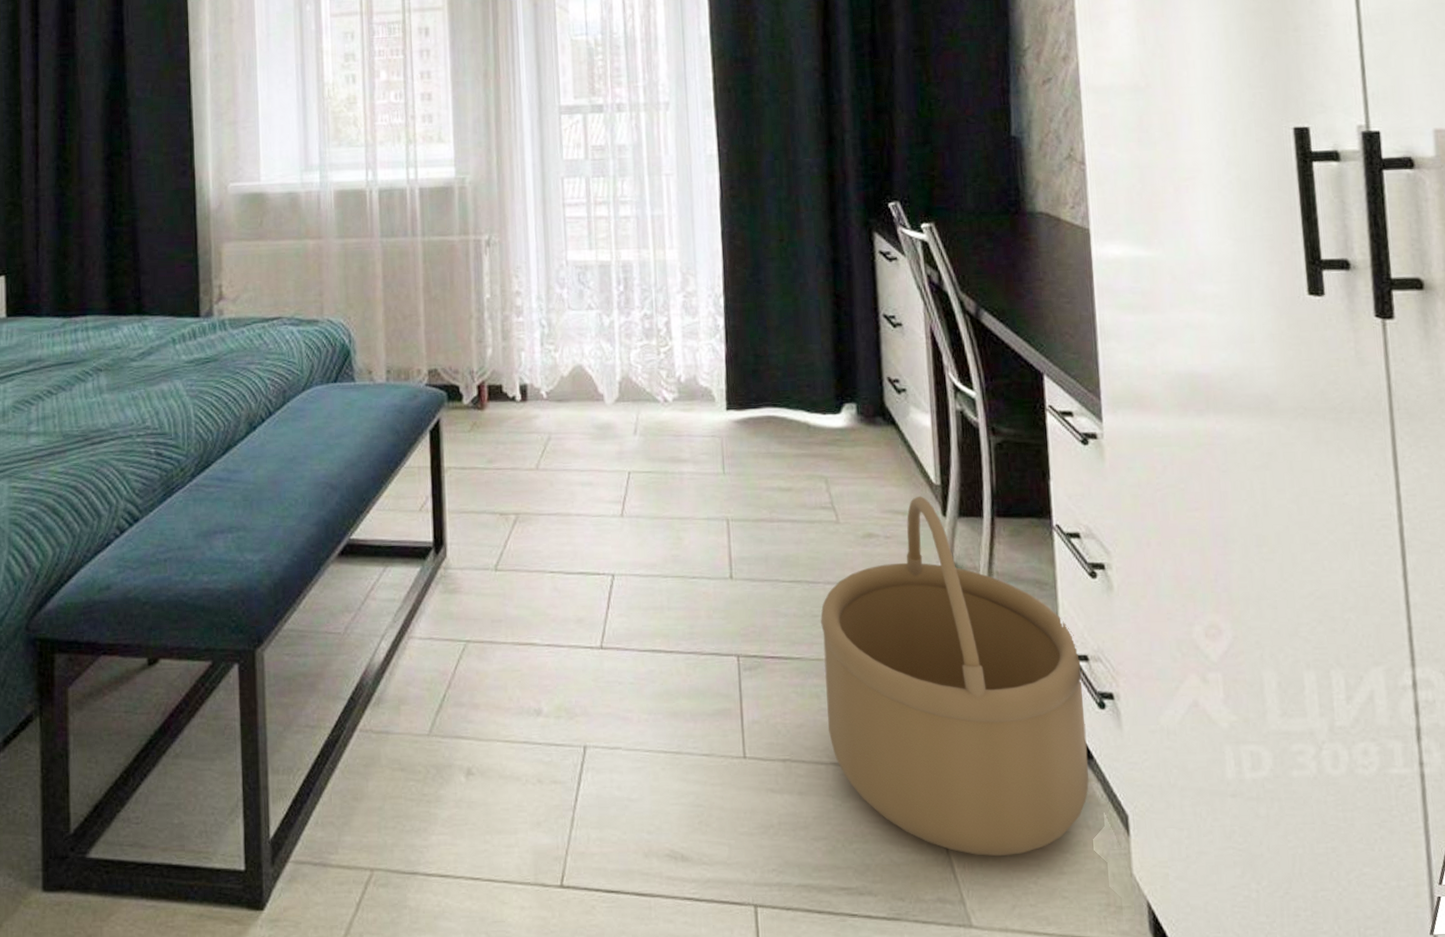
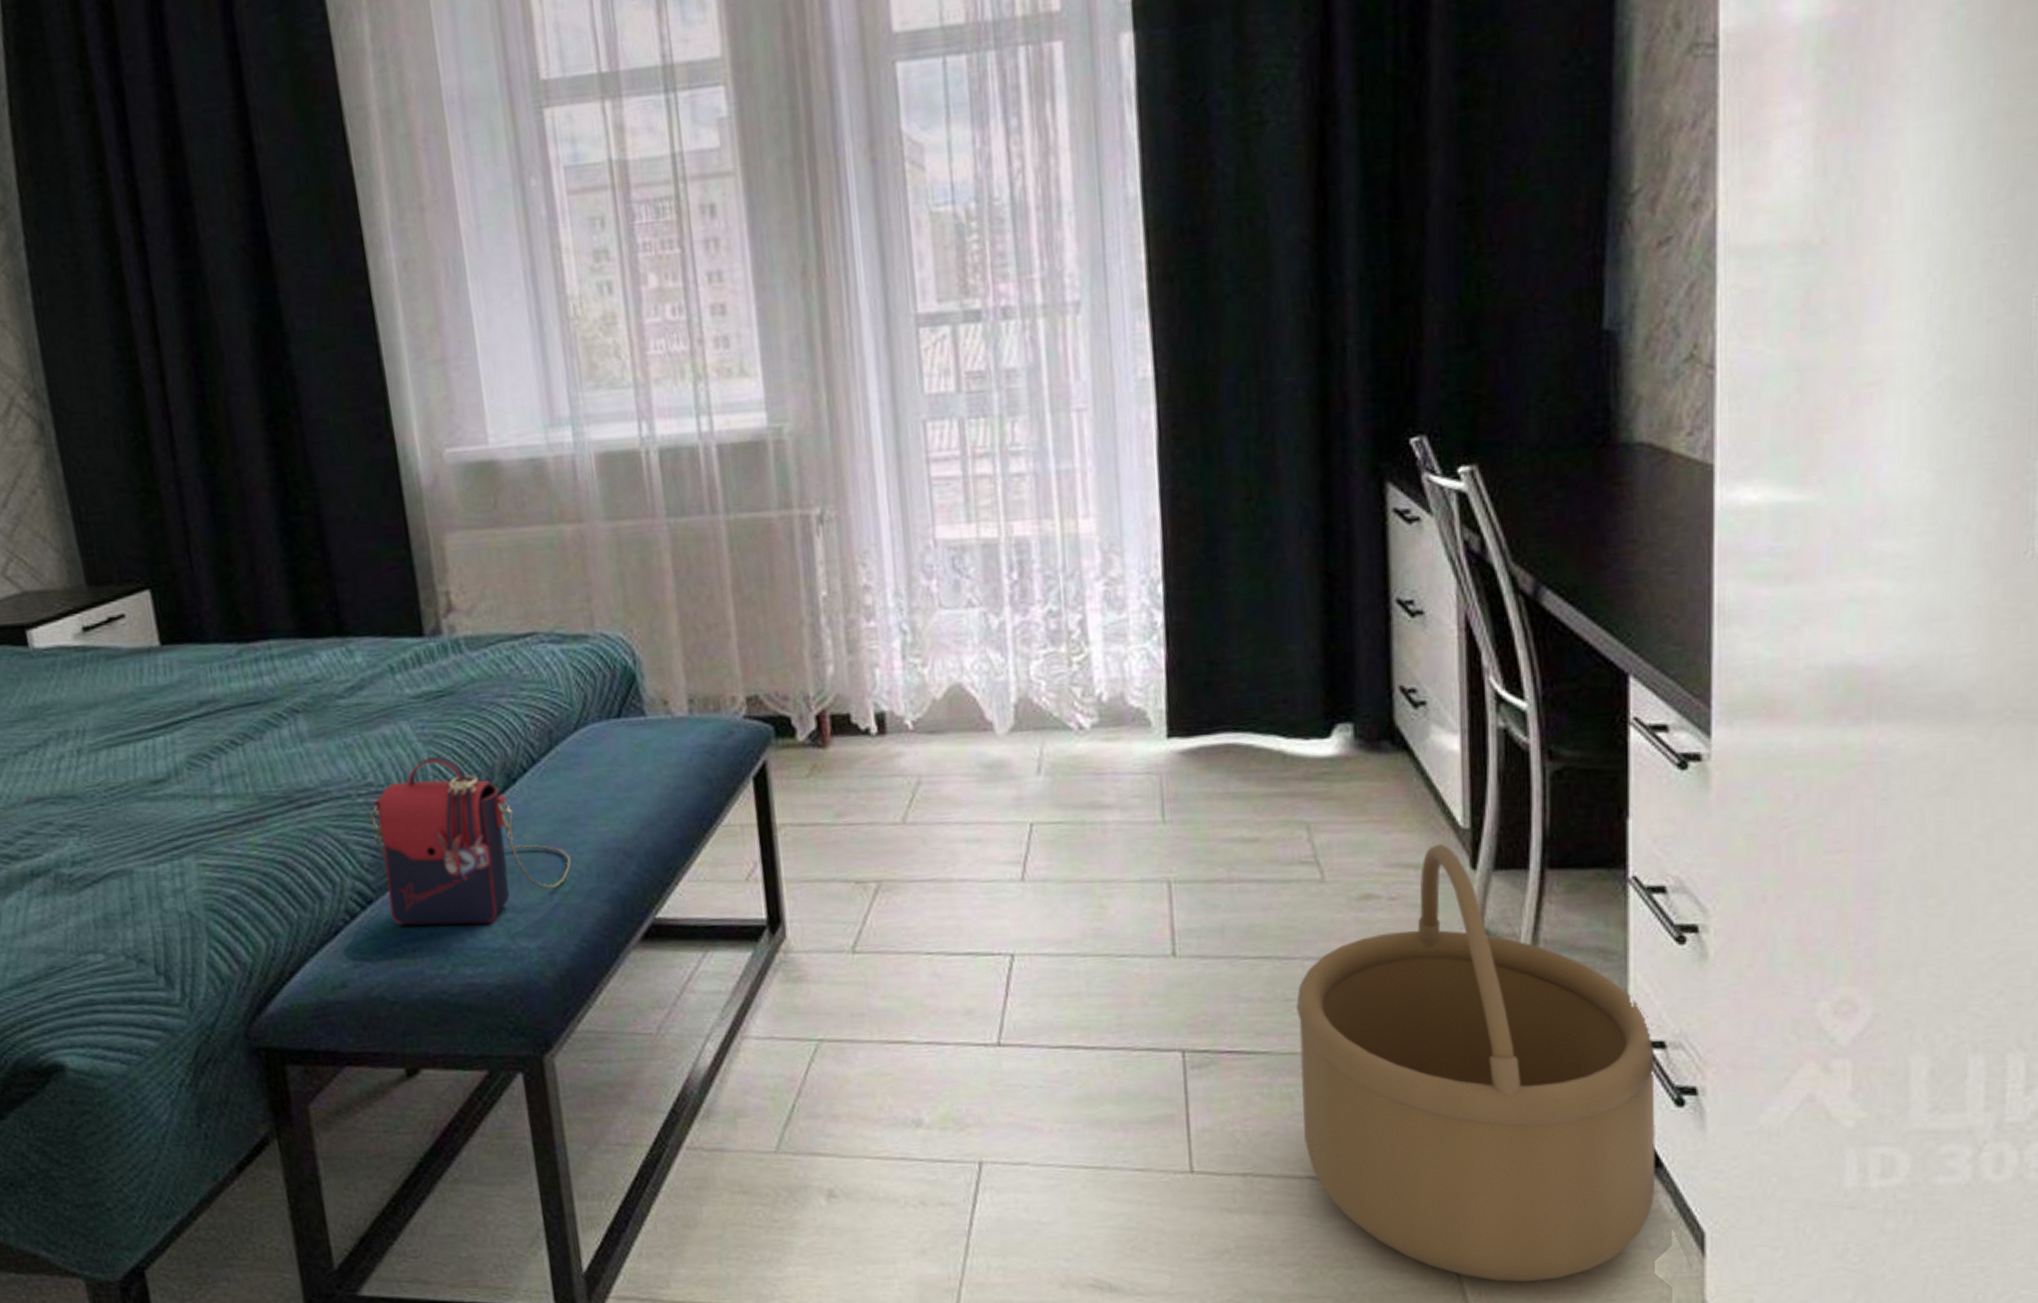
handbag: none [144,407,291,541] -> present [369,756,572,927]

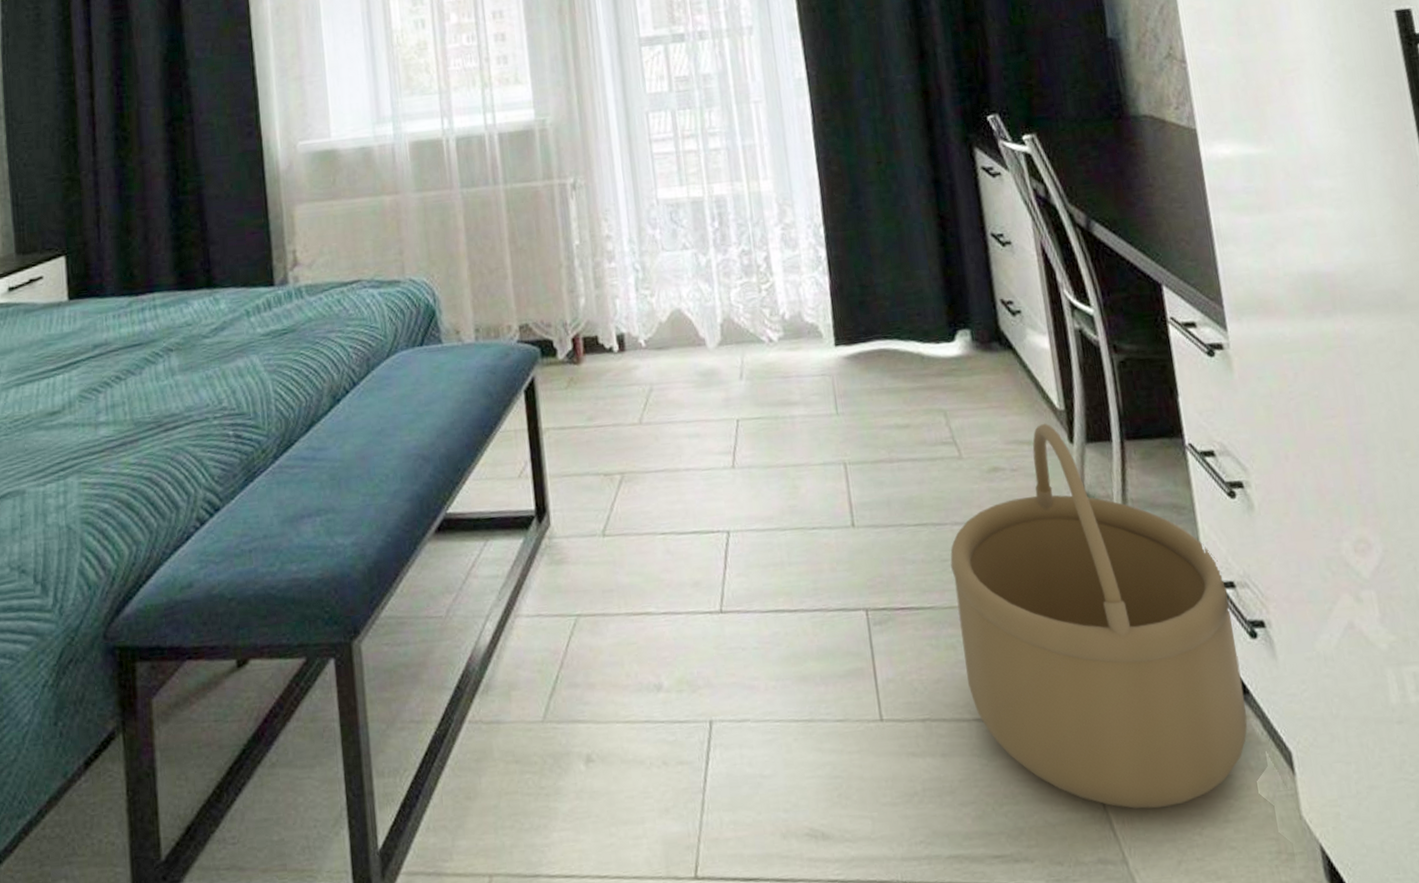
handbag: present [369,756,572,927] -> none [221,382,381,530]

